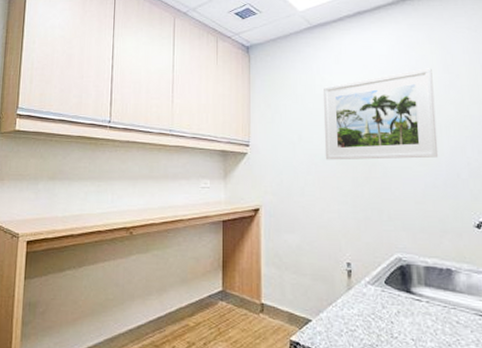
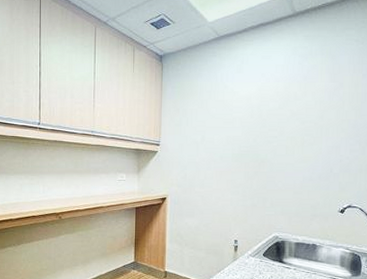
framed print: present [324,68,439,160] -> none [223,77,321,158]

